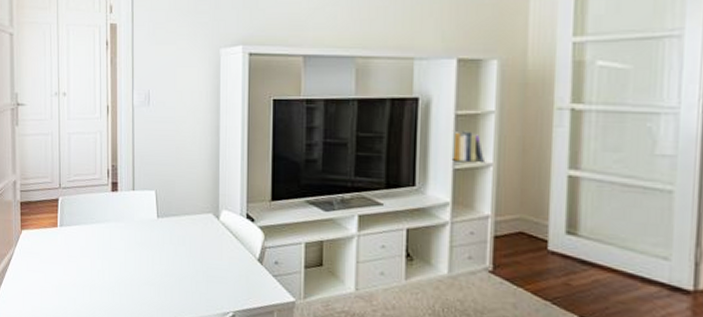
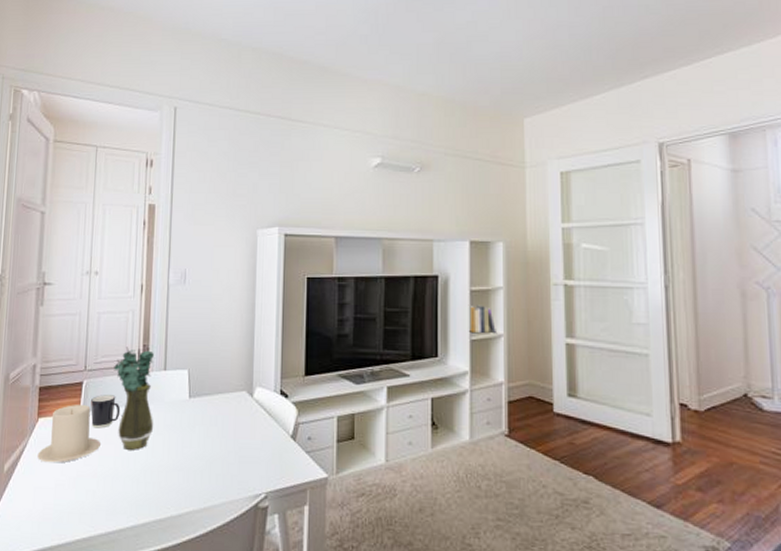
candle: none [23,219,78,272] -> present [37,405,100,463]
mug: none [67,211,94,242] -> present [90,395,121,428]
vase: none [86,167,126,264] -> present [114,347,154,450]

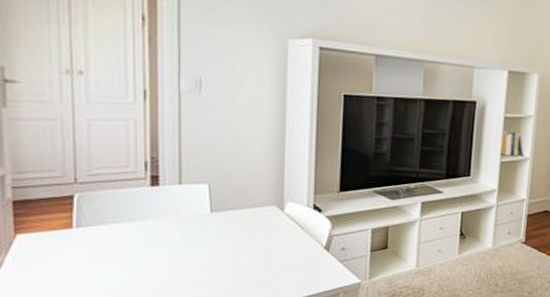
candle: present [37,405,100,463] -> none [19,220,103,281]
mug: present [90,395,121,428] -> none [87,209,126,244]
vase: present [114,347,154,450] -> none [114,158,170,265]

